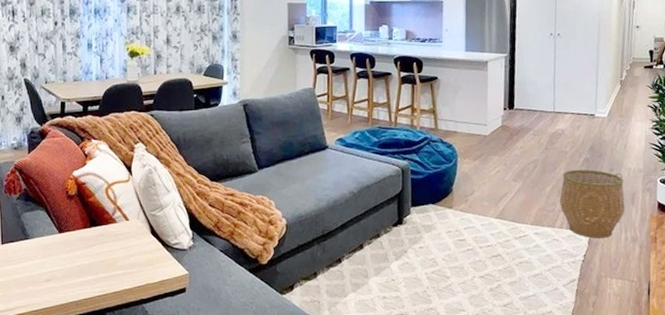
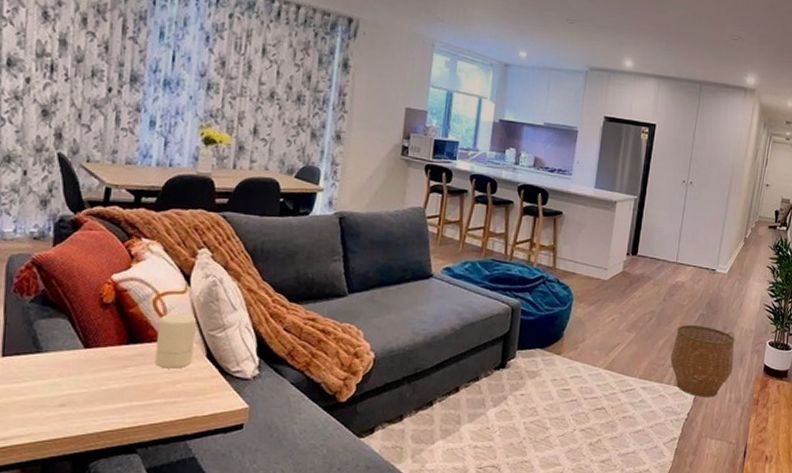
candle: none [111,199,141,245] -> present [154,313,196,369]

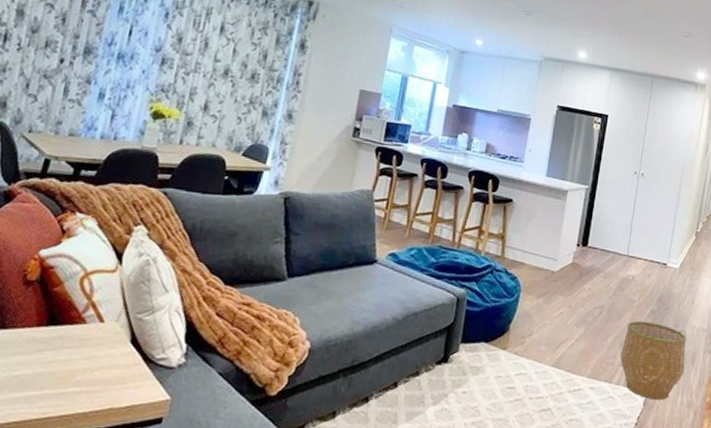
candle: present [154,313,196,369] -> none [74,293,124,354]

